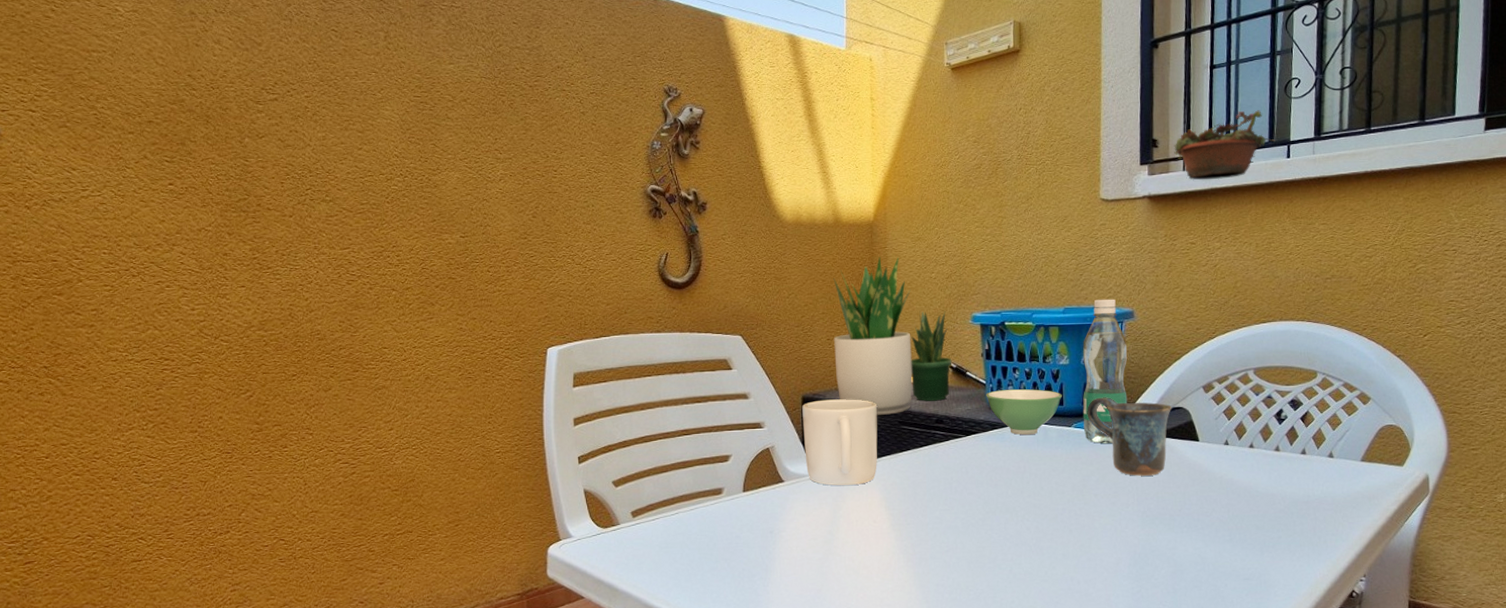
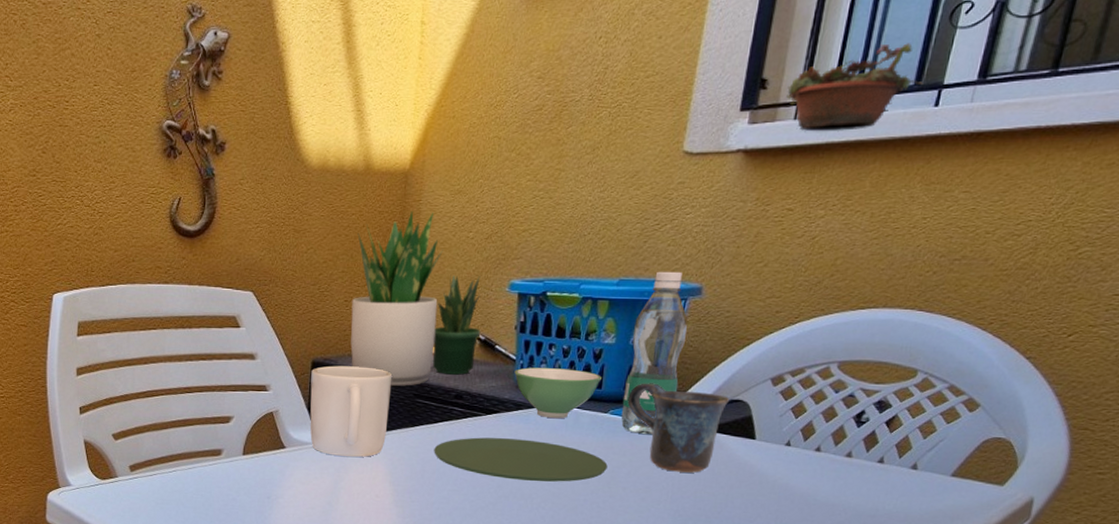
plate: none [922,456,1079,495] -> present [434,437,608,482]

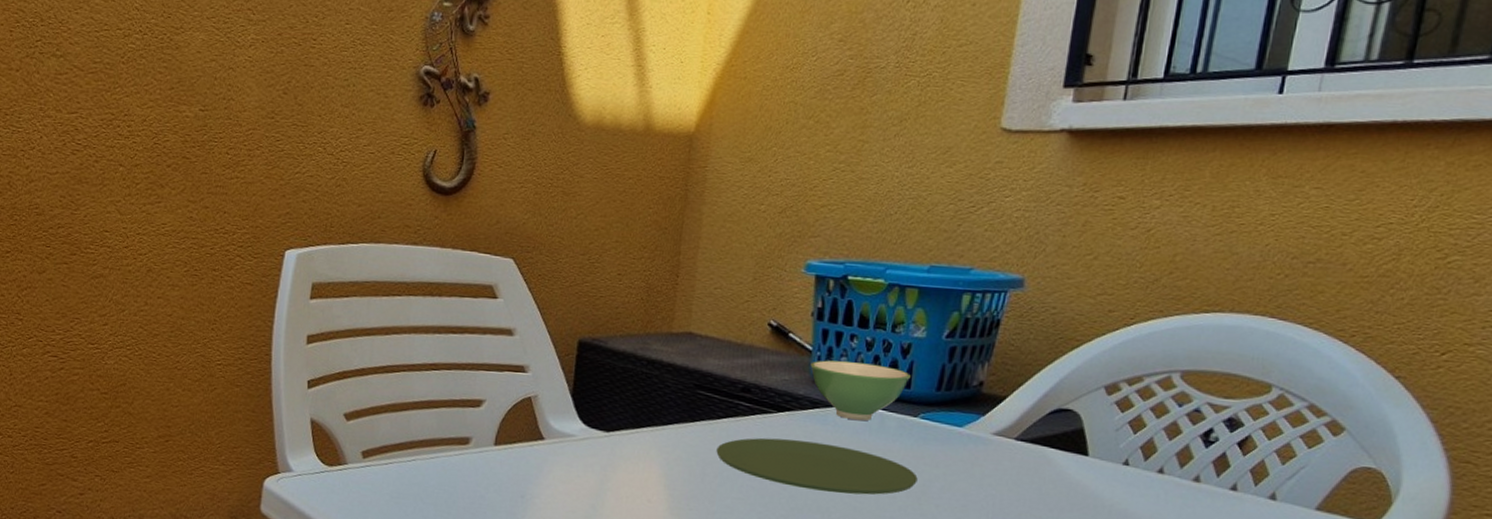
mug: present [310,365,393,458] -> none [573,347,671,455]
planter: present [350,211,443,387] -> none [623,178,731,375]
planter: present [433,275,481,375] -> none [717,252,773,365]
bottle: present [621,271,689,435] -> none [932,258,1010,445]
mug: present [627,383,730,473] -> none [940,384,1058,492]
succulent planter: present [786,43,925,132] -> none [1114,24,1267,116]

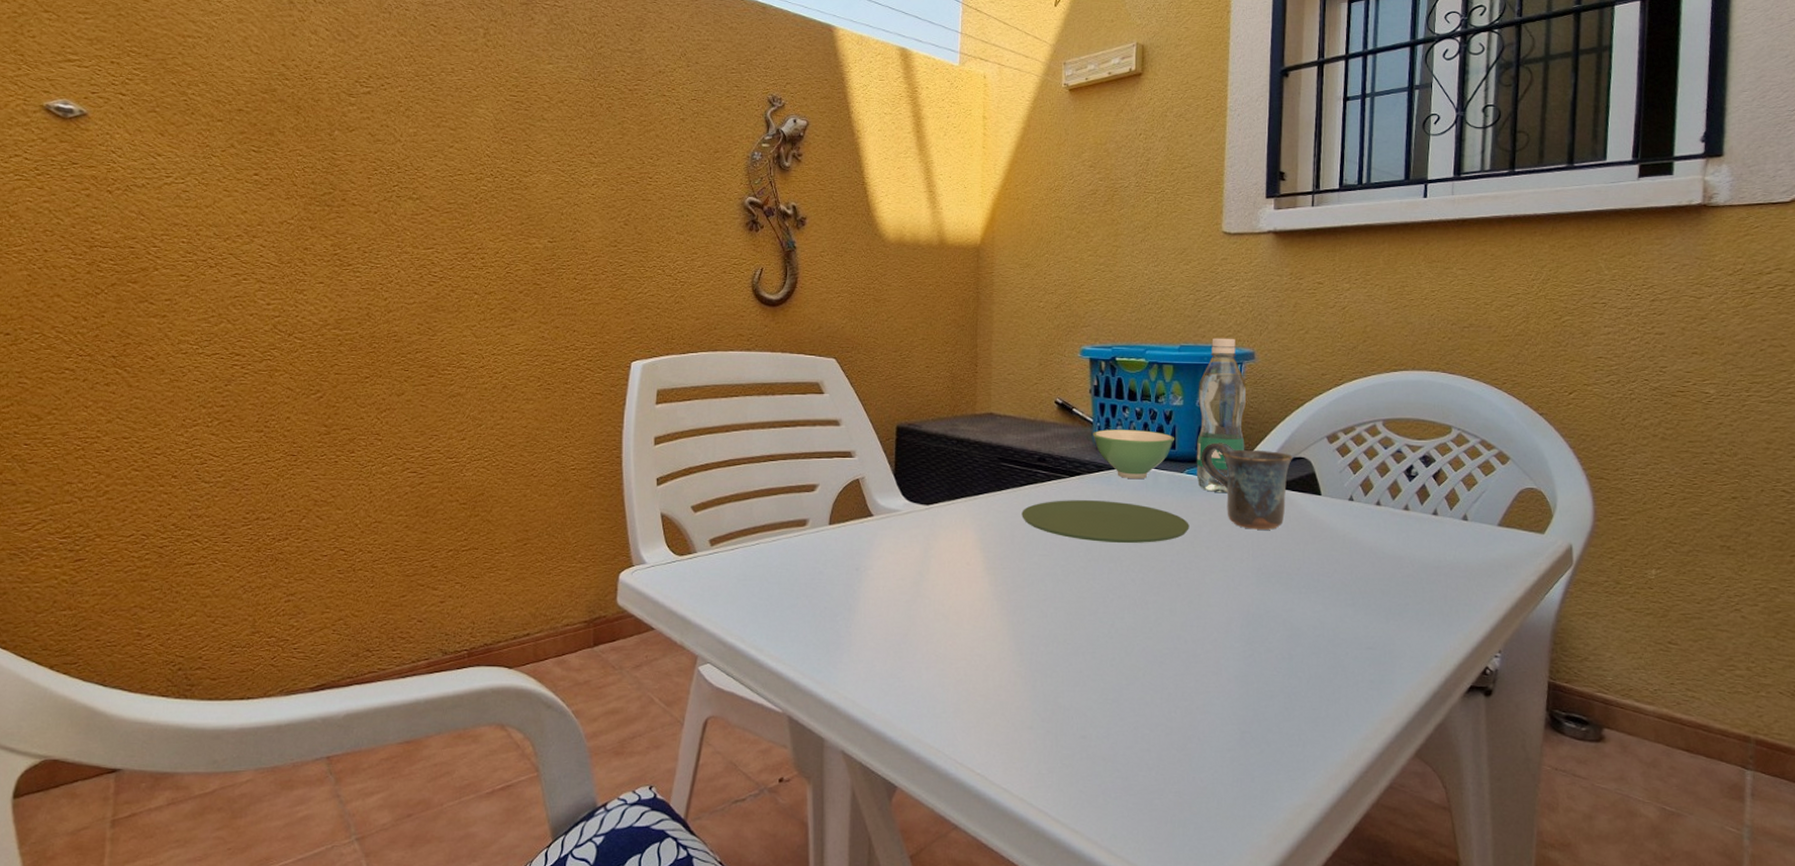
bottle: none [932,258,1010,445] -> present [1196,338,1247,494]
mug: none [940,384,1058,492] -> present [1201,443,1293,530]

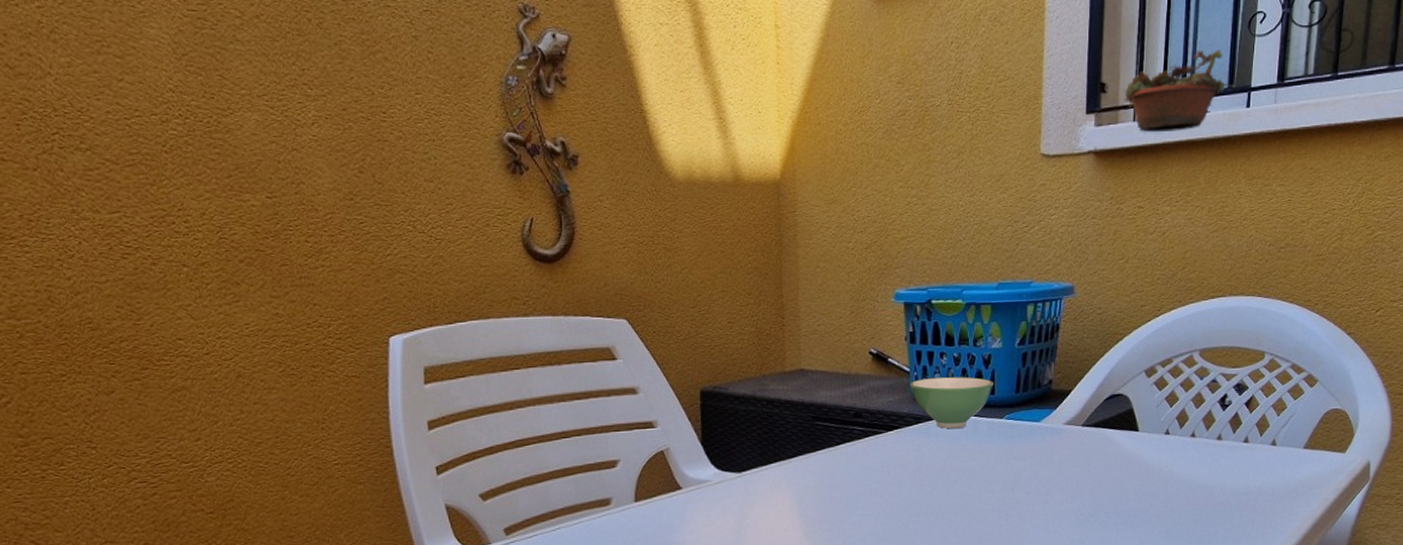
plate: present [1022,500,1189,543] -> none [839,453,1010,497]
bottle: present [1196,338,1247,494] -> none [1016,272,1066,437]
mug: present [1201,443,1293,530] -> none [1020,384,1112,471]
succulent planter: none [1302,146,1413,218] -> present [1124,50,1236,133]

